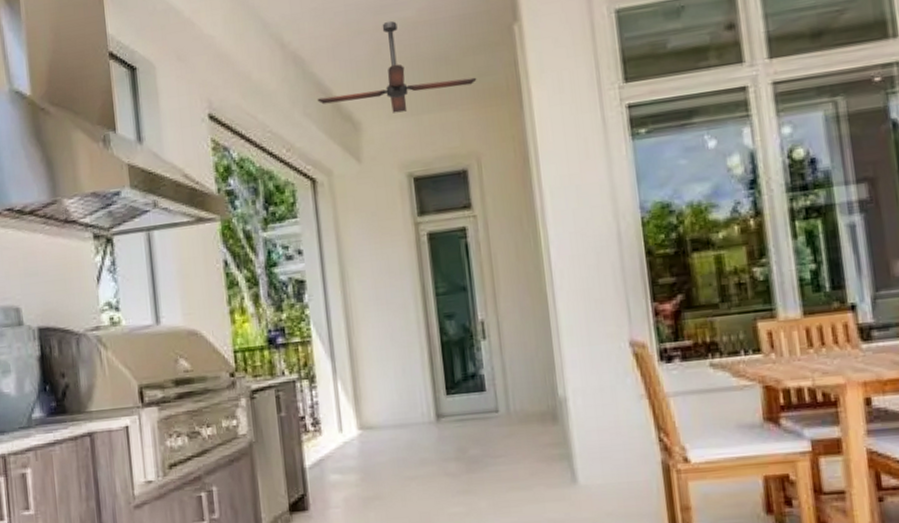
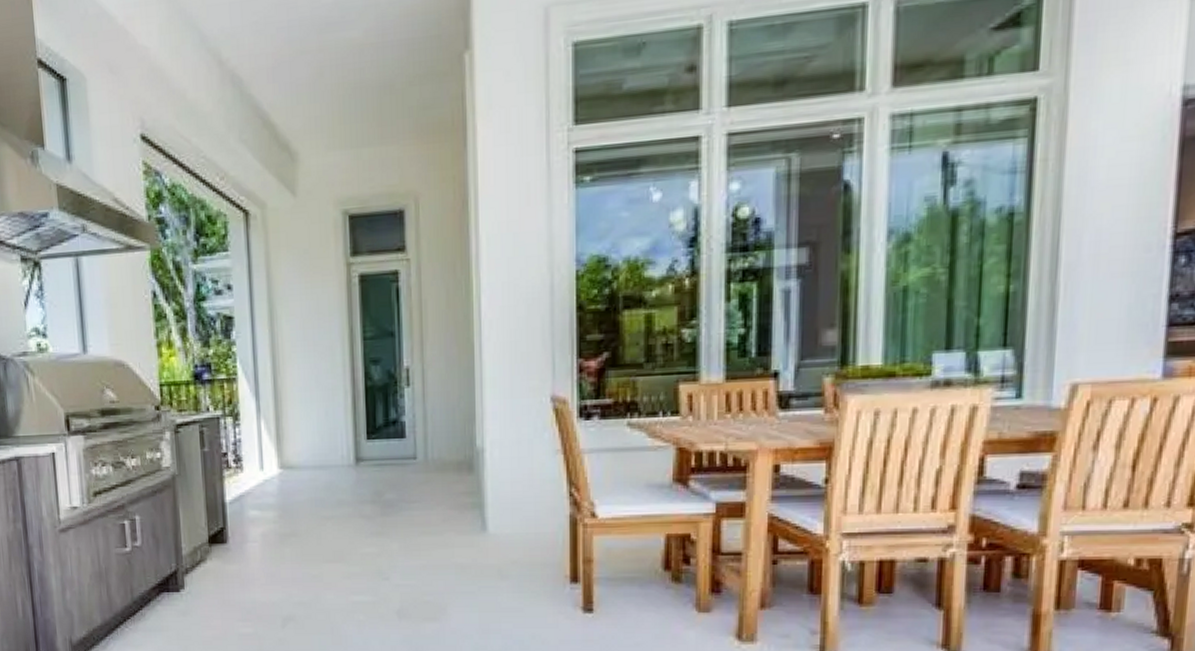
ceiling fan: present [317,20,477,113] -> none [253,40,421,145]

